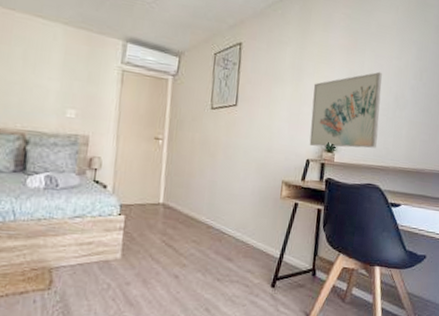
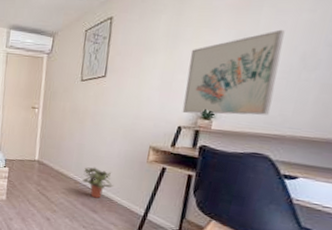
potted plant: none [215,207,249,244] -> present [82,167,114,199]

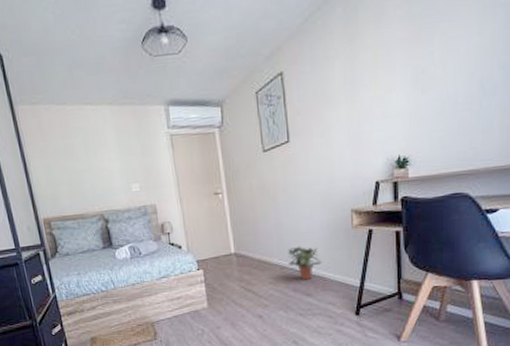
wall art: present [182,29,285,115] -> none [372,58,461,165]

